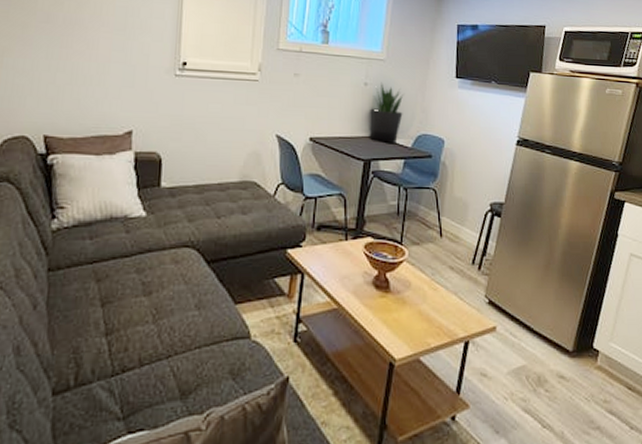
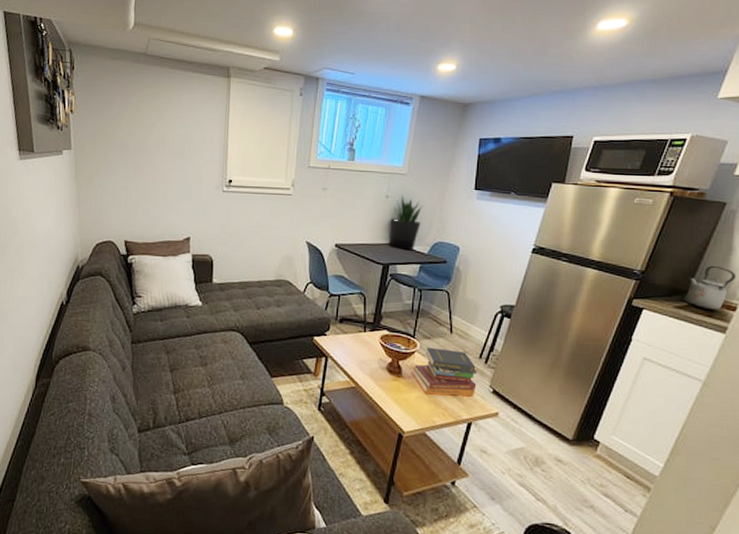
books: none [400,255,472,311] -> present [411,347,477,397]

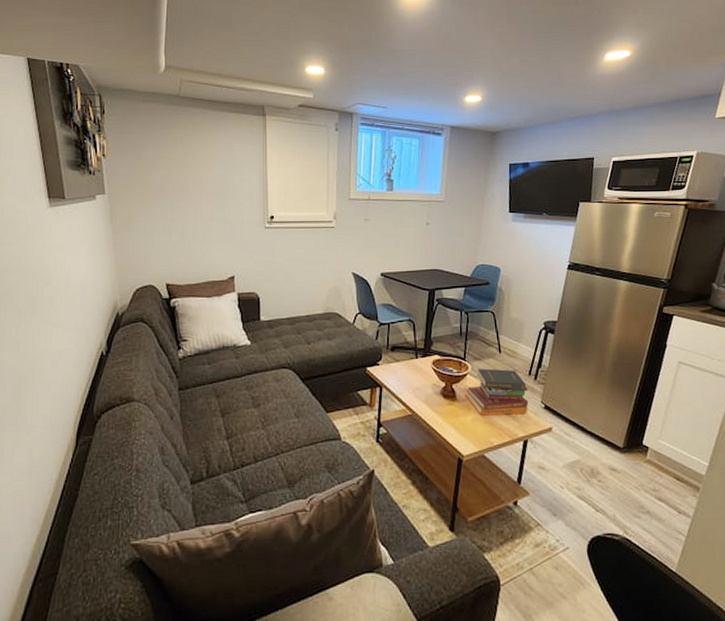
planter: present [388,195,423,251] -> none [432,221,462,275]

